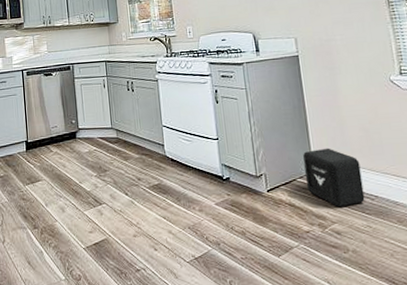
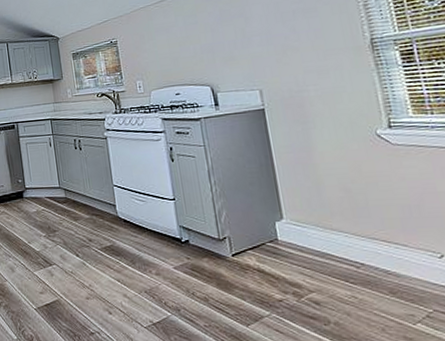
air purifier: present [303,148,365,206] -> none [272,209,349,274]

